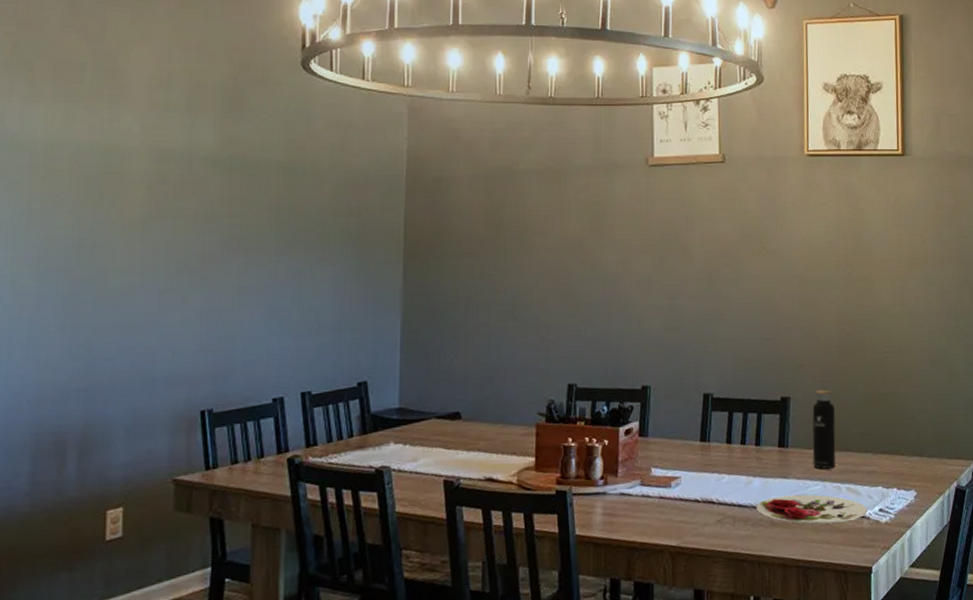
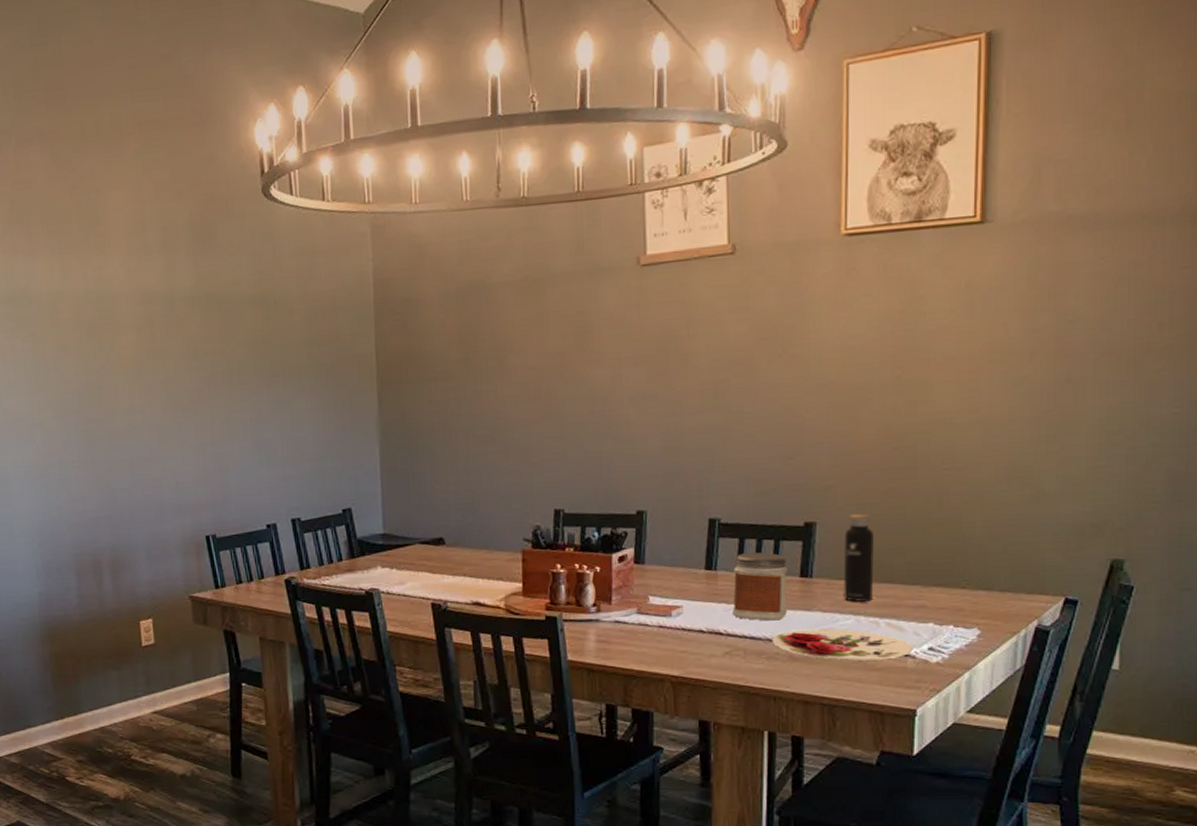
jar: none [723,424,769,489] -> present [732,552,788,621]

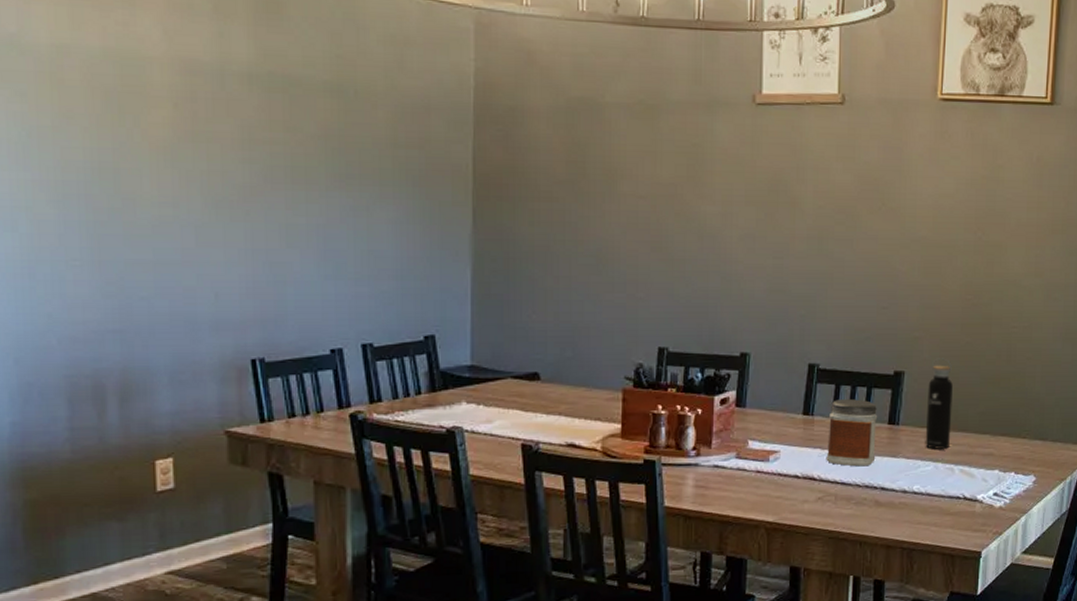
plate: present [772,628,913,661] -> none [860,474,981,506]

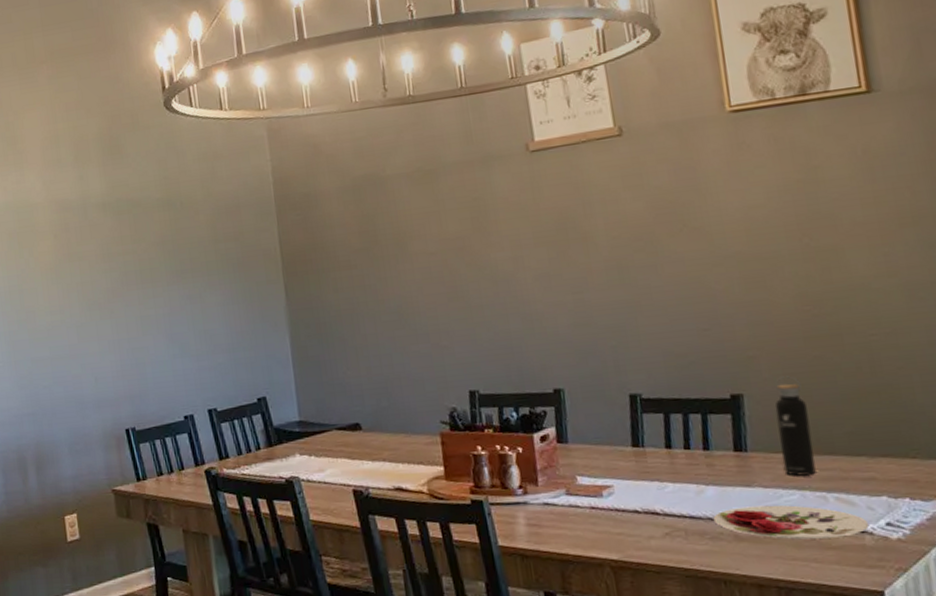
jar: present [826,399,878,467] -> none [662,427,726,499]
plate: none [860,474,981,506] -> present [713,505,870,540]

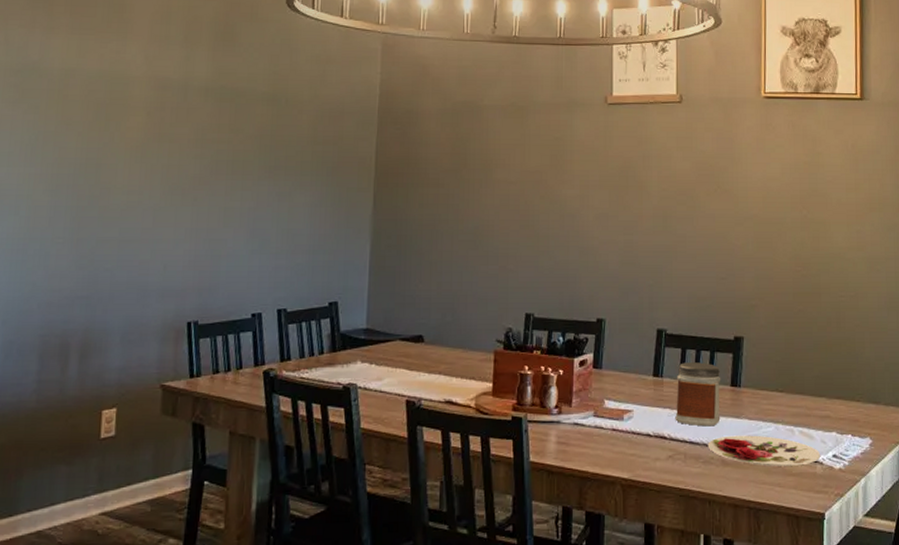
jar: none [662,427,726,499] -> present [675,362,721,427]
water bottle: present [774,376,816,476] -> none [765,324,789,411]

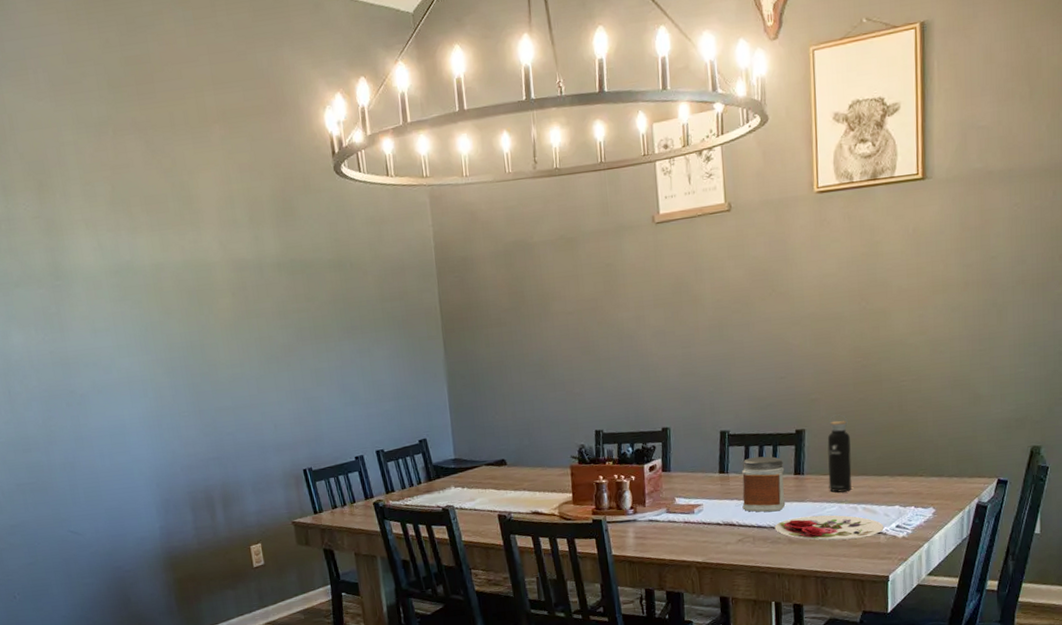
water bottle: none [765,324,789,411] -> present [827,414,852,493]

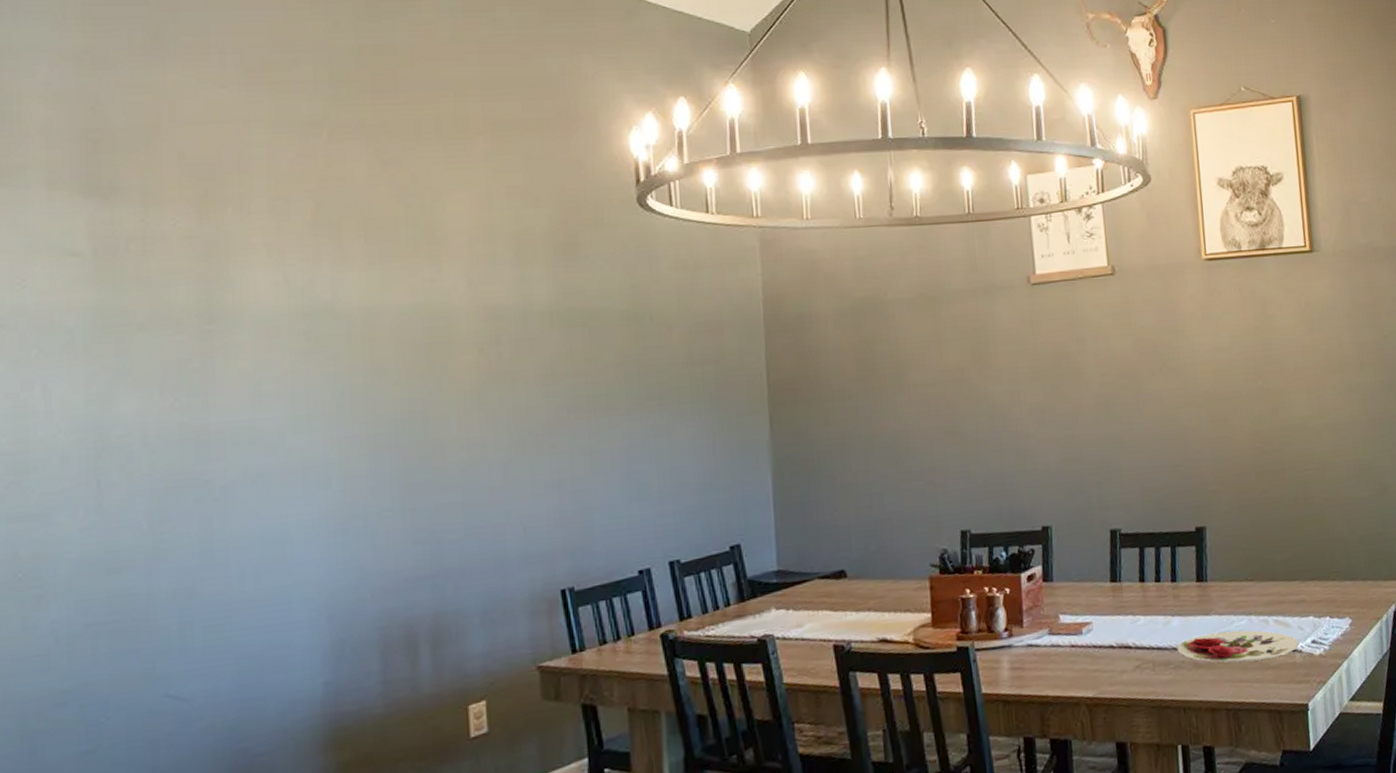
jar: present [742,456,786,512] -> none [1137,559,1189,630]
water bottle: present [827,414,852,493] -> none [1230,508,1261,602]

